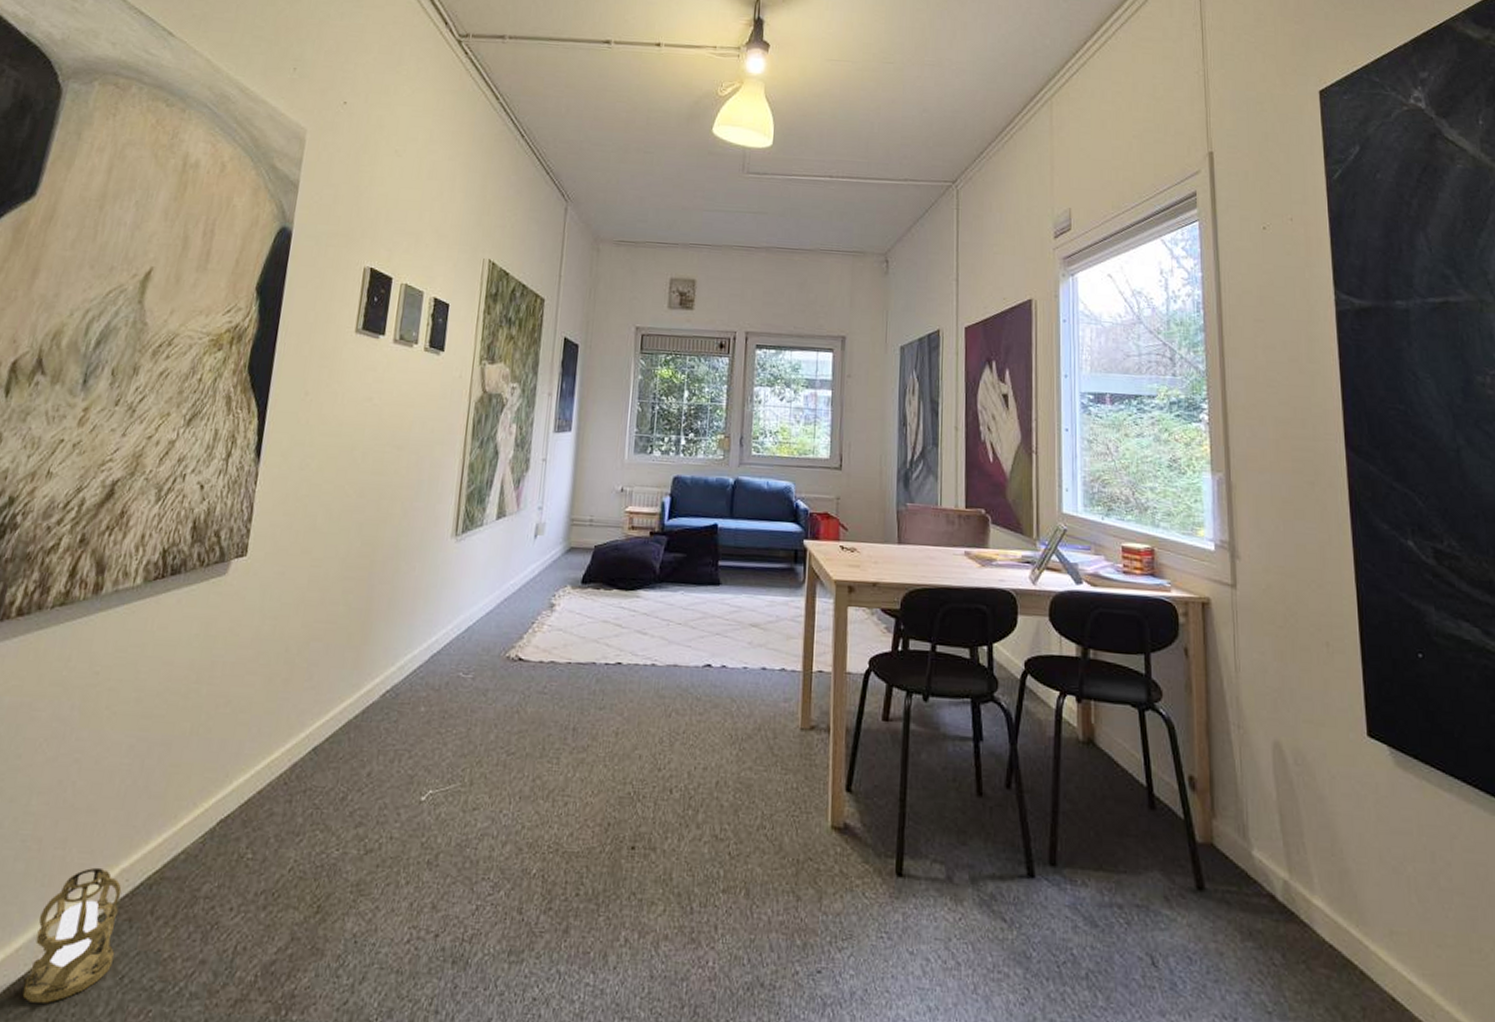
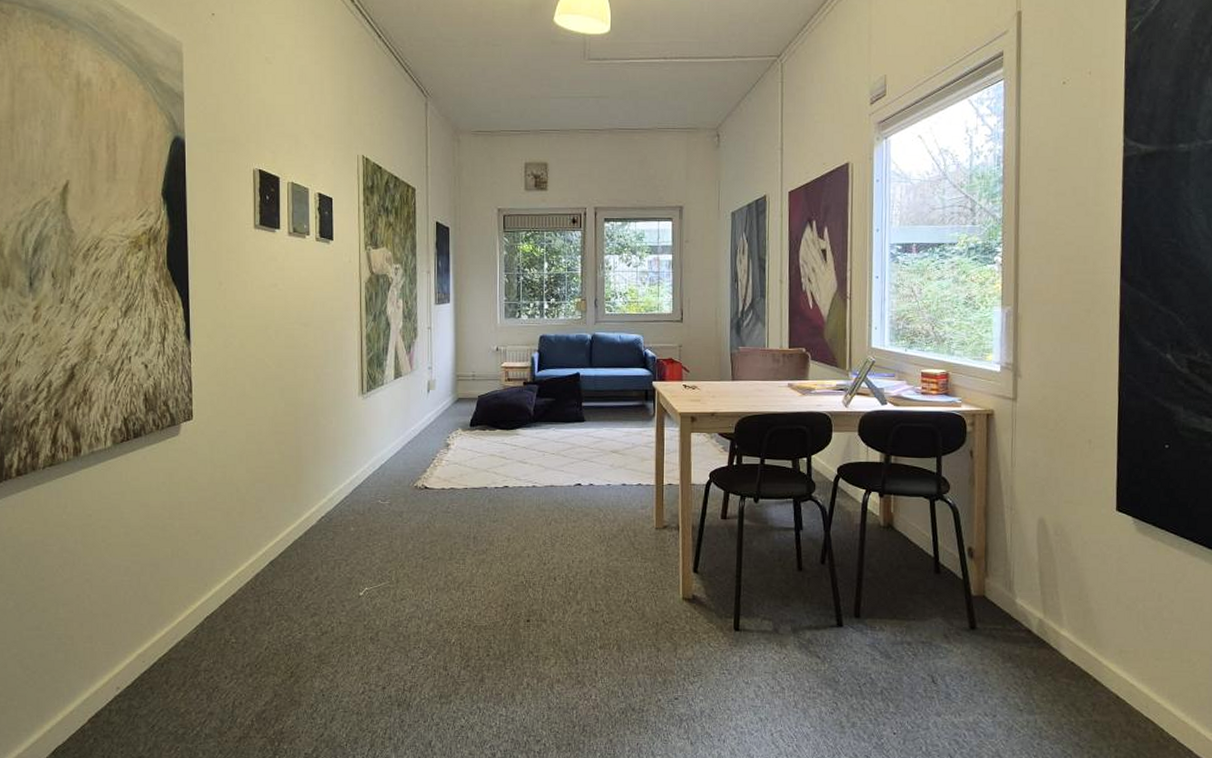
lantern: present [22,867,122,1003] -> none [82,654,145,746]

